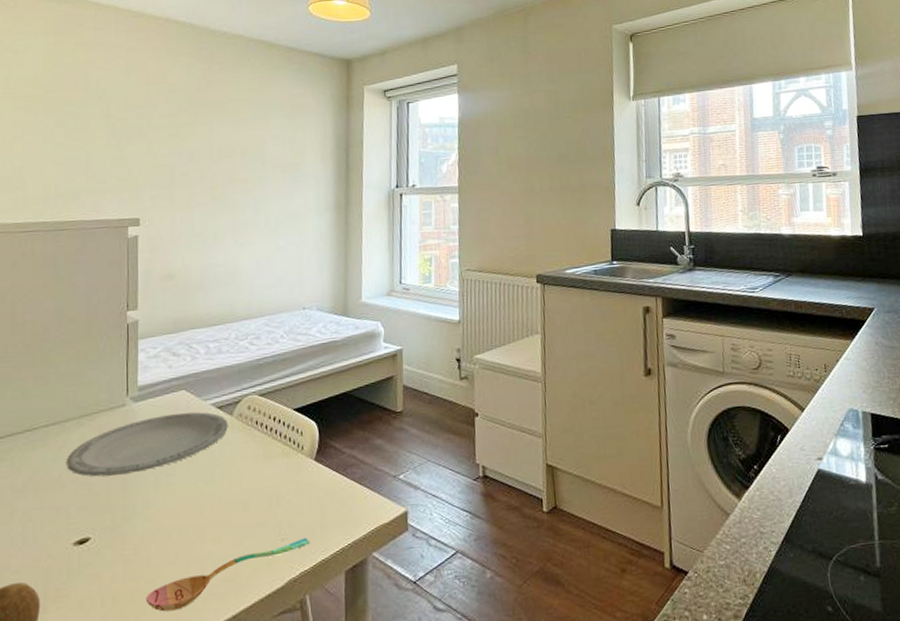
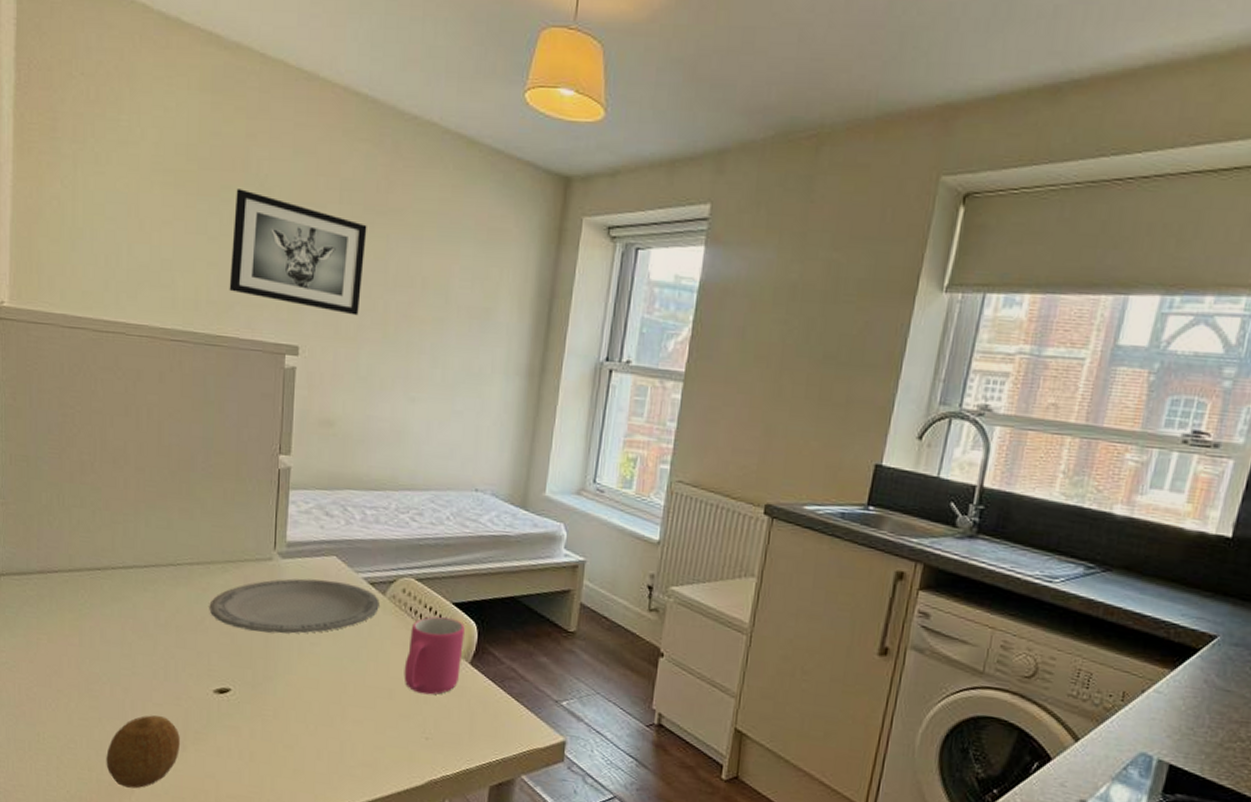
wall art: none [75,103,192,186] -> present [229,189,367,316]
soupspoon: present [145,538,310,612] -> none [282,742,456,782]
mug: none [255,423,307,499] -> present [404,616,465,695]

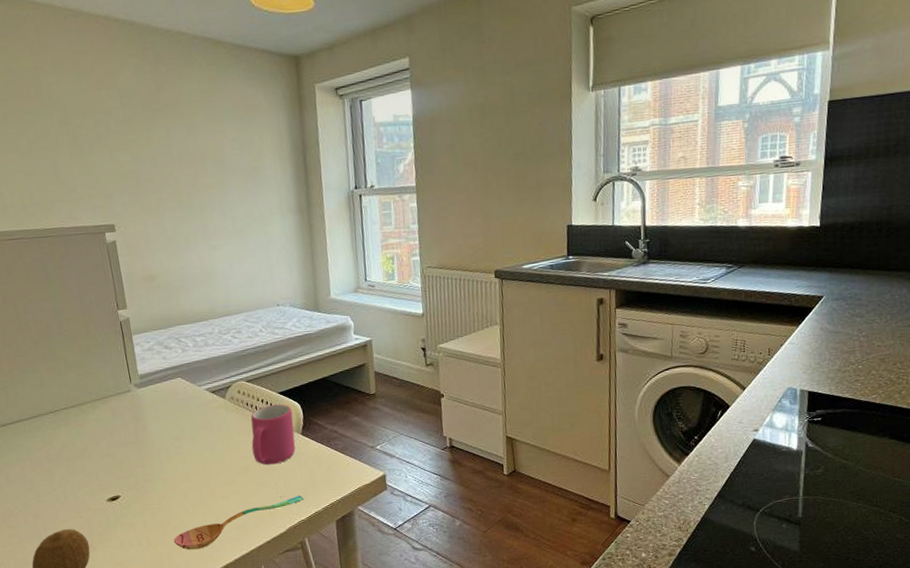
plate: present [209,578,380,634] -> none [88,396,223,449]
wall art: present [229,189,367,316] -> none [35,111,157,193]
soupspoon: none [282,742,456,782] -> present [173,495,304,550]

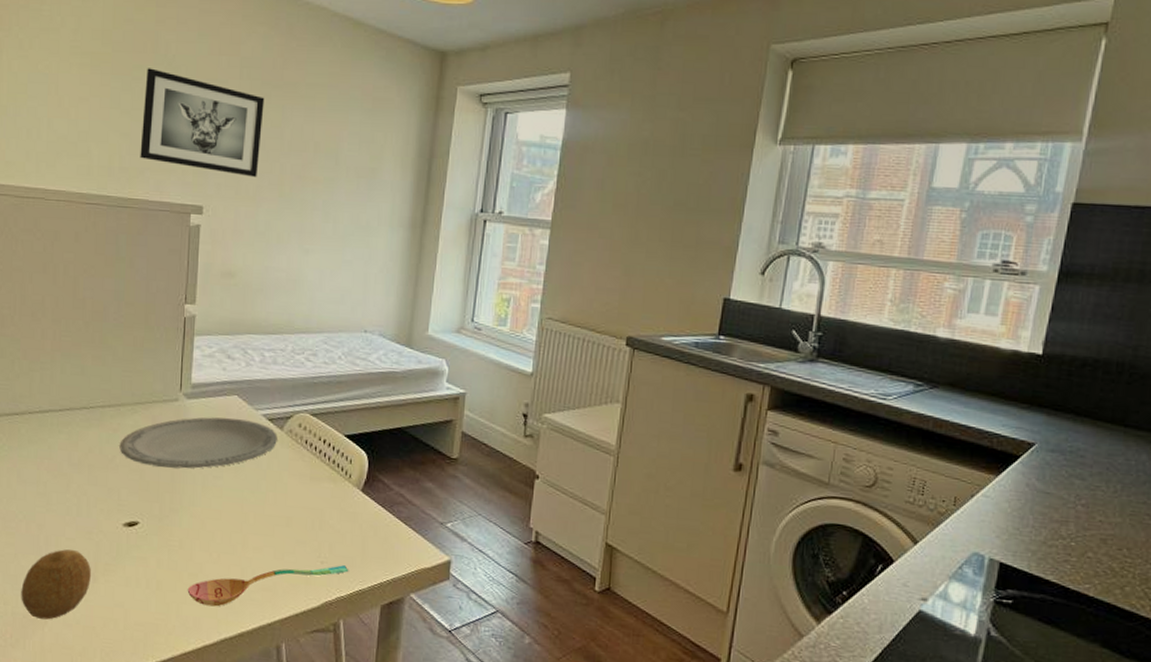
wall art: none [35,111,157,193] -> present [140,68,265,178]
plate: none [88,396,223,449] -> present [119,417,278,469]
mug: present [250,404,296,465] -> none [300,448,356,522]

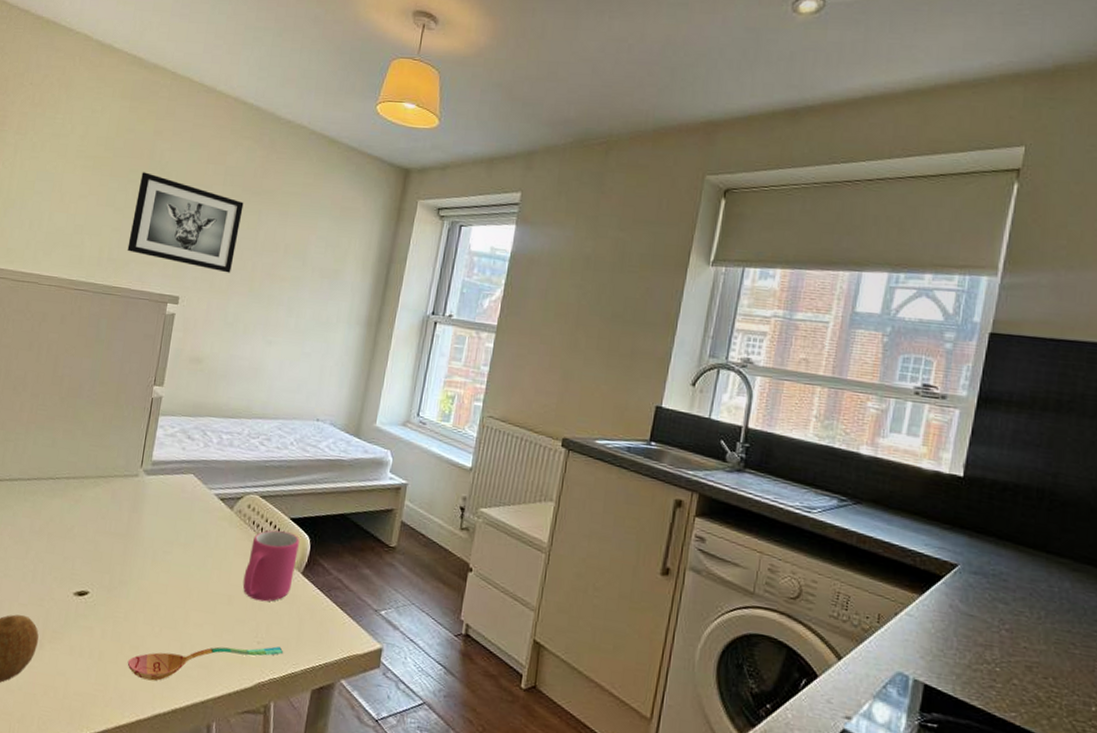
plate: present [119,417,278,469] -> none [79,493,227,543]
mug: none [300,448,356,522] -> present [242,530,300,602]

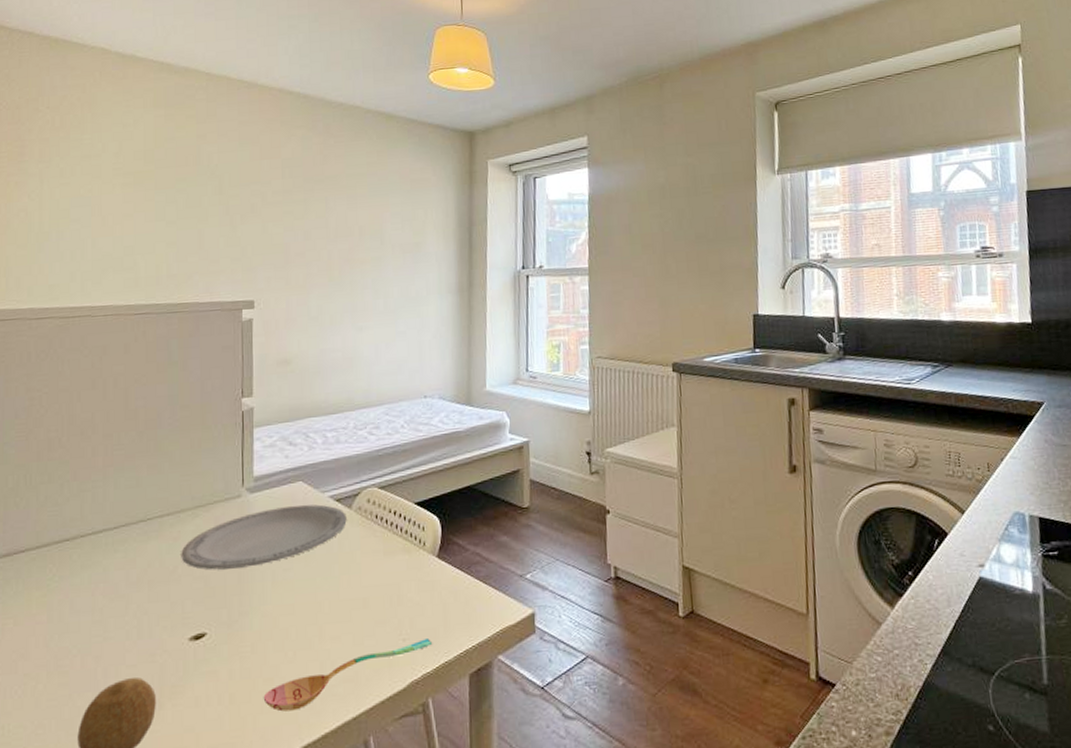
plate: none [79,493,227,543] -> present [181,504,347,570]
wall art: present [127,172,244,273] -> none [187,179,308,267]
mug: present [242,530,300,602] -> none [375,518,429,597]

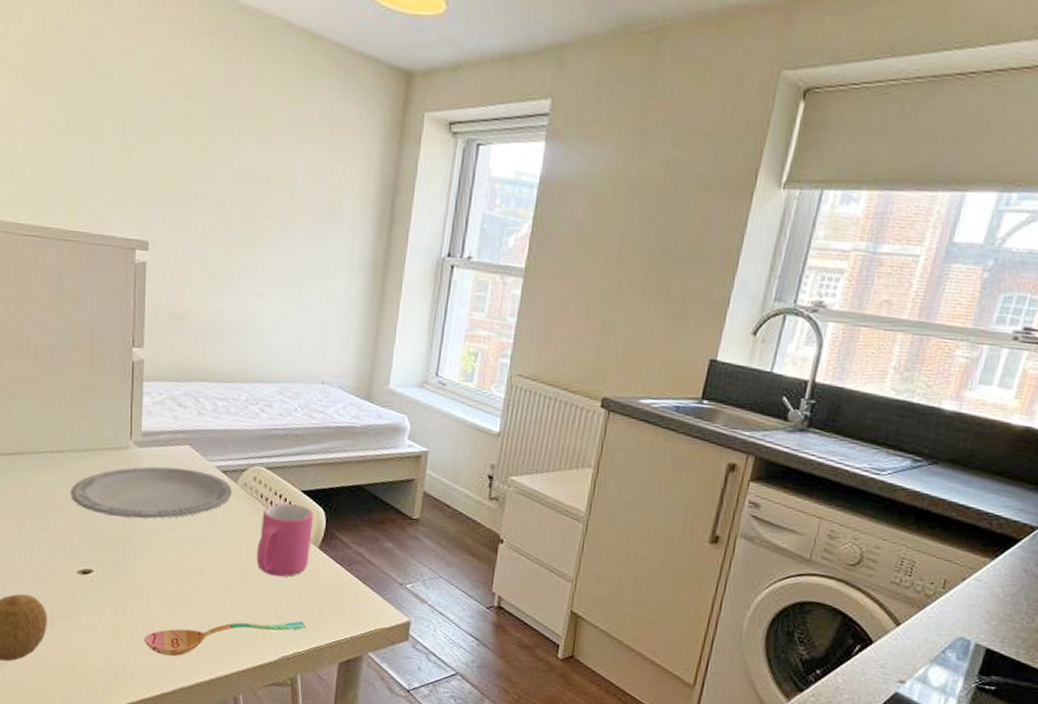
mug: none [375,518,429,597] -> present [256,503,313,578]

